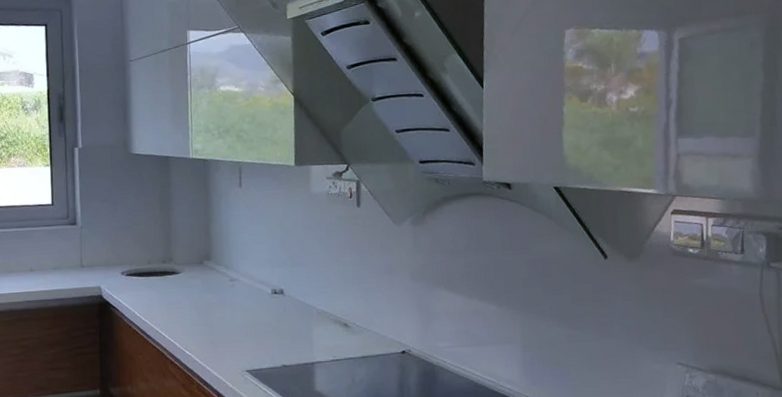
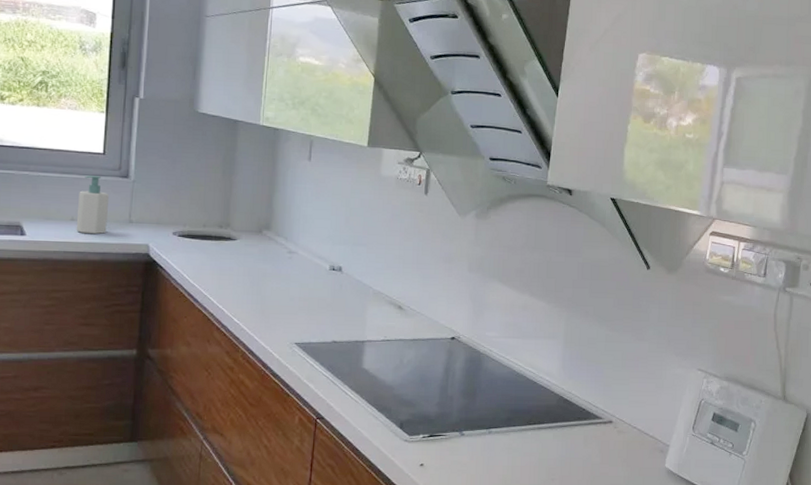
soap bottle: none [34,226,62,282] -> present [76,175,110,235]

